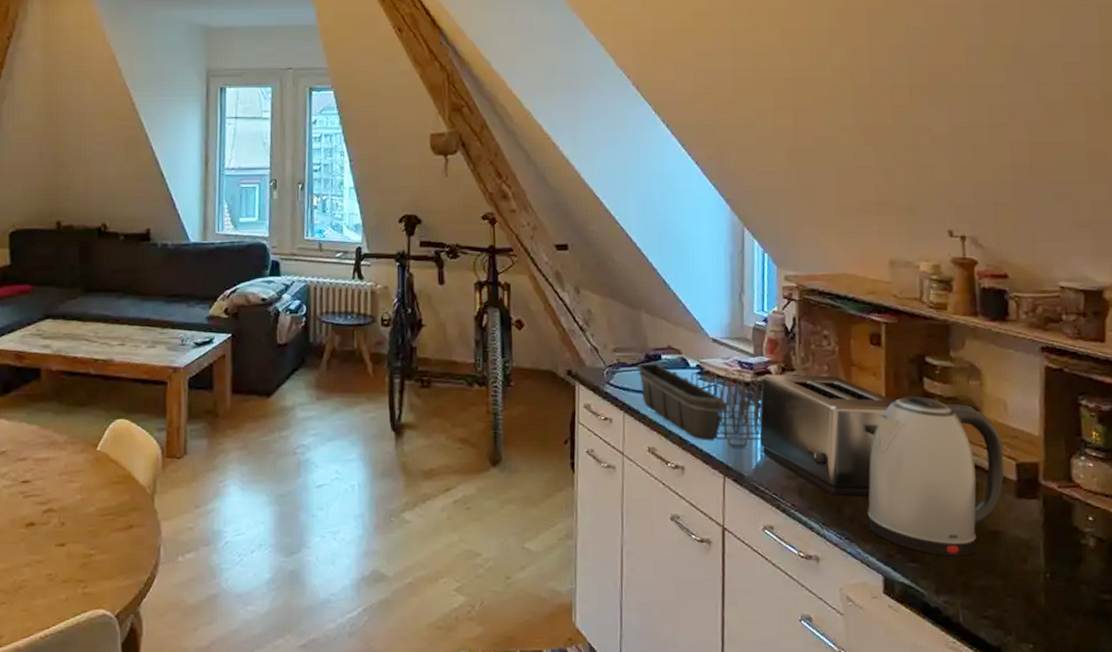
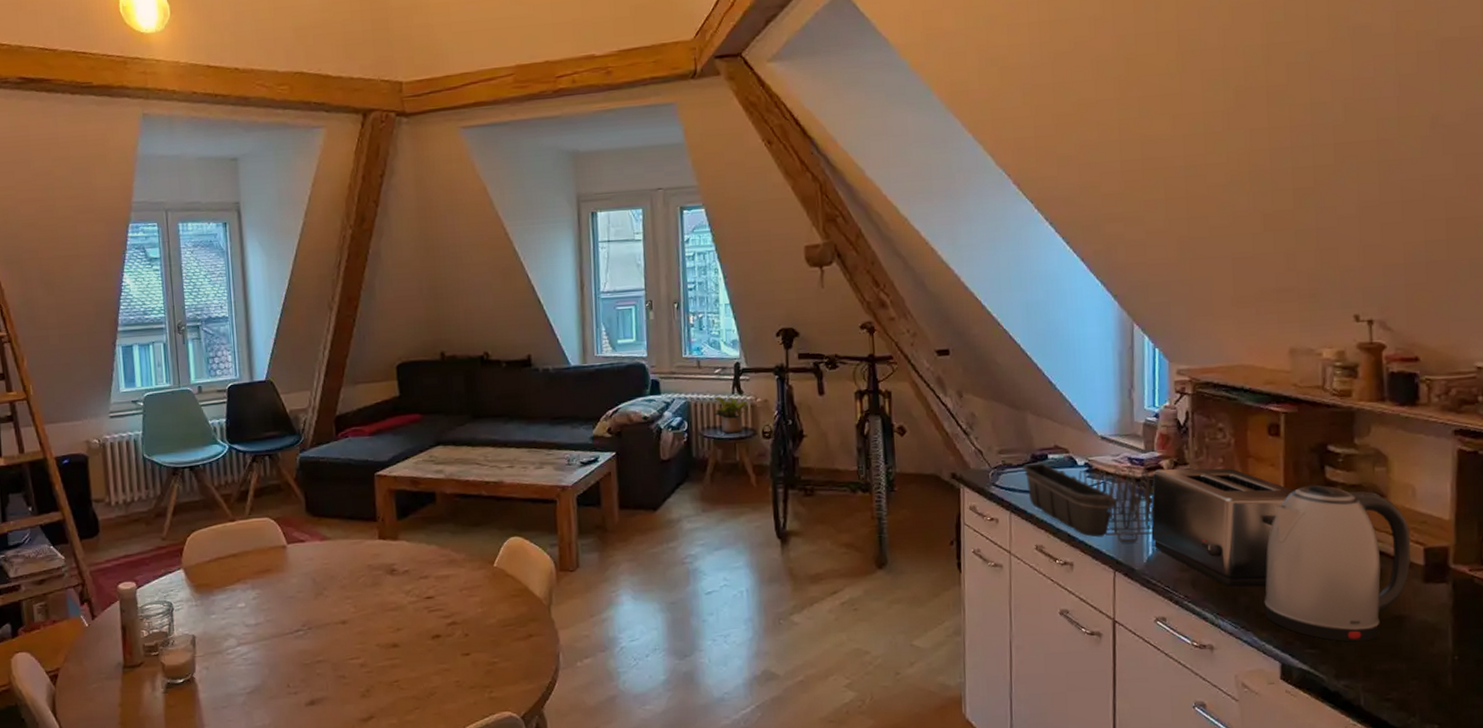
potted plant: none [333,280,368,321] -> present [713,395,748,435]

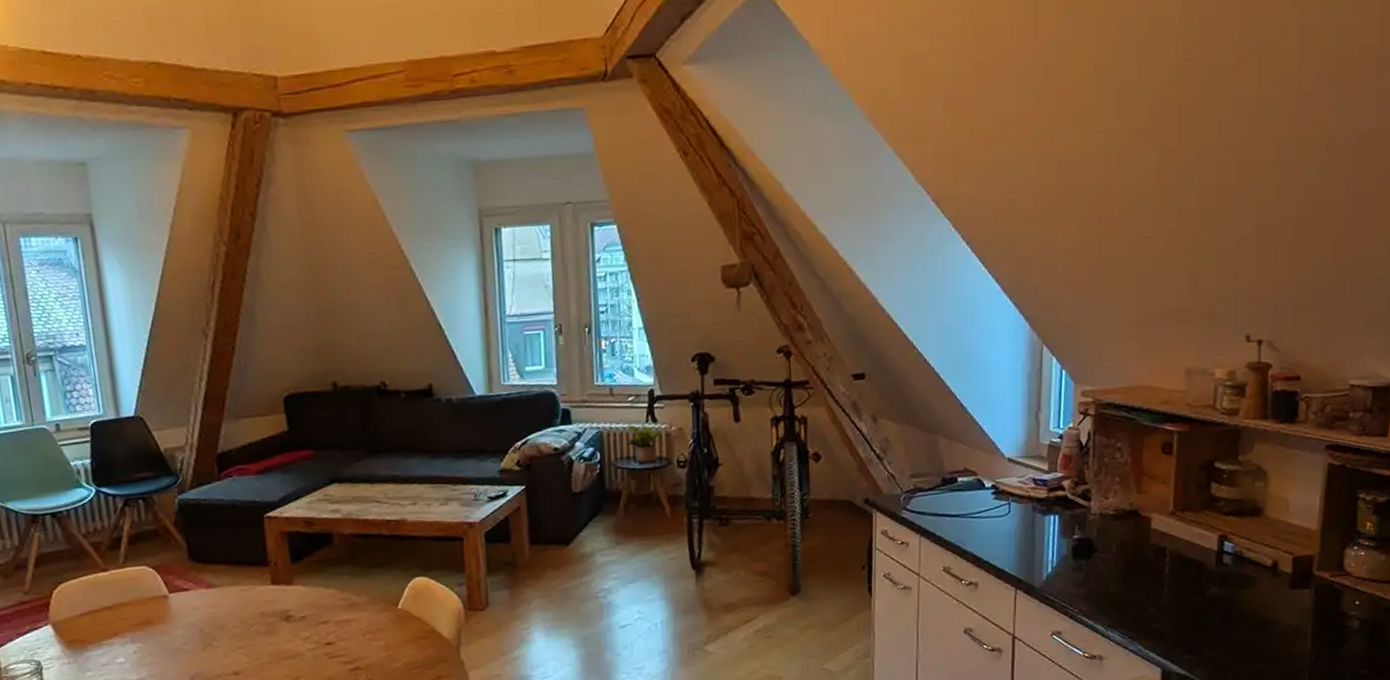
dish rack: present [1022,463,1155,543] -> none [933,486,1055,562]
toaster: present [1151,468,1295,587] -> none [1051,486,1183,600]
kettle: present [1264,484,1411,642] -> none [1150,500,1282,647]

